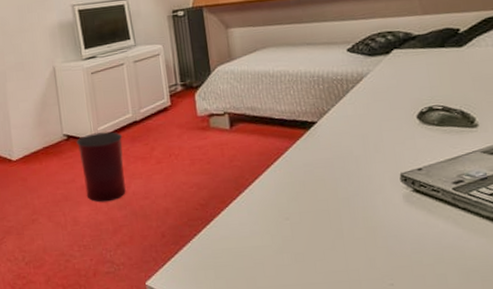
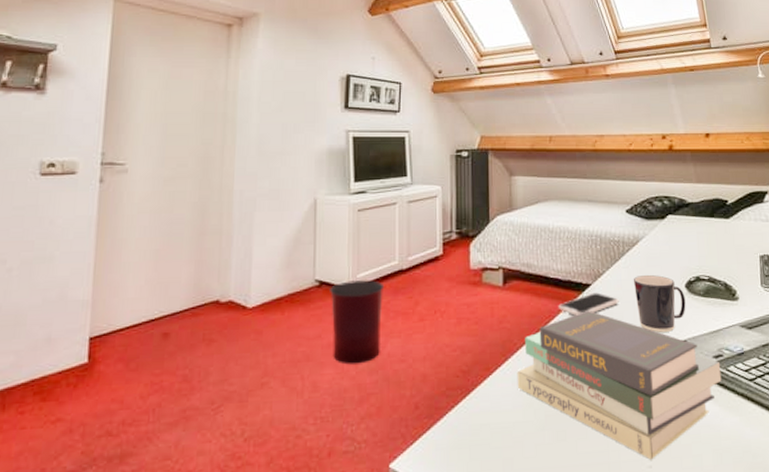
books: none [251,146,464,278] -> present [517,311,722,460]
smartphone: none [285,129,347,151] -> present [558,292,619,316]
mug: none [360,108,420,163] -> present [633,274,686,332]

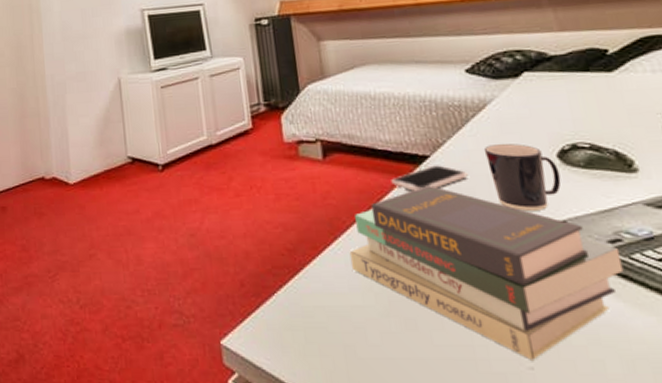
waste bin: present [330,280,385,364] -> none [142,156,199,239]

